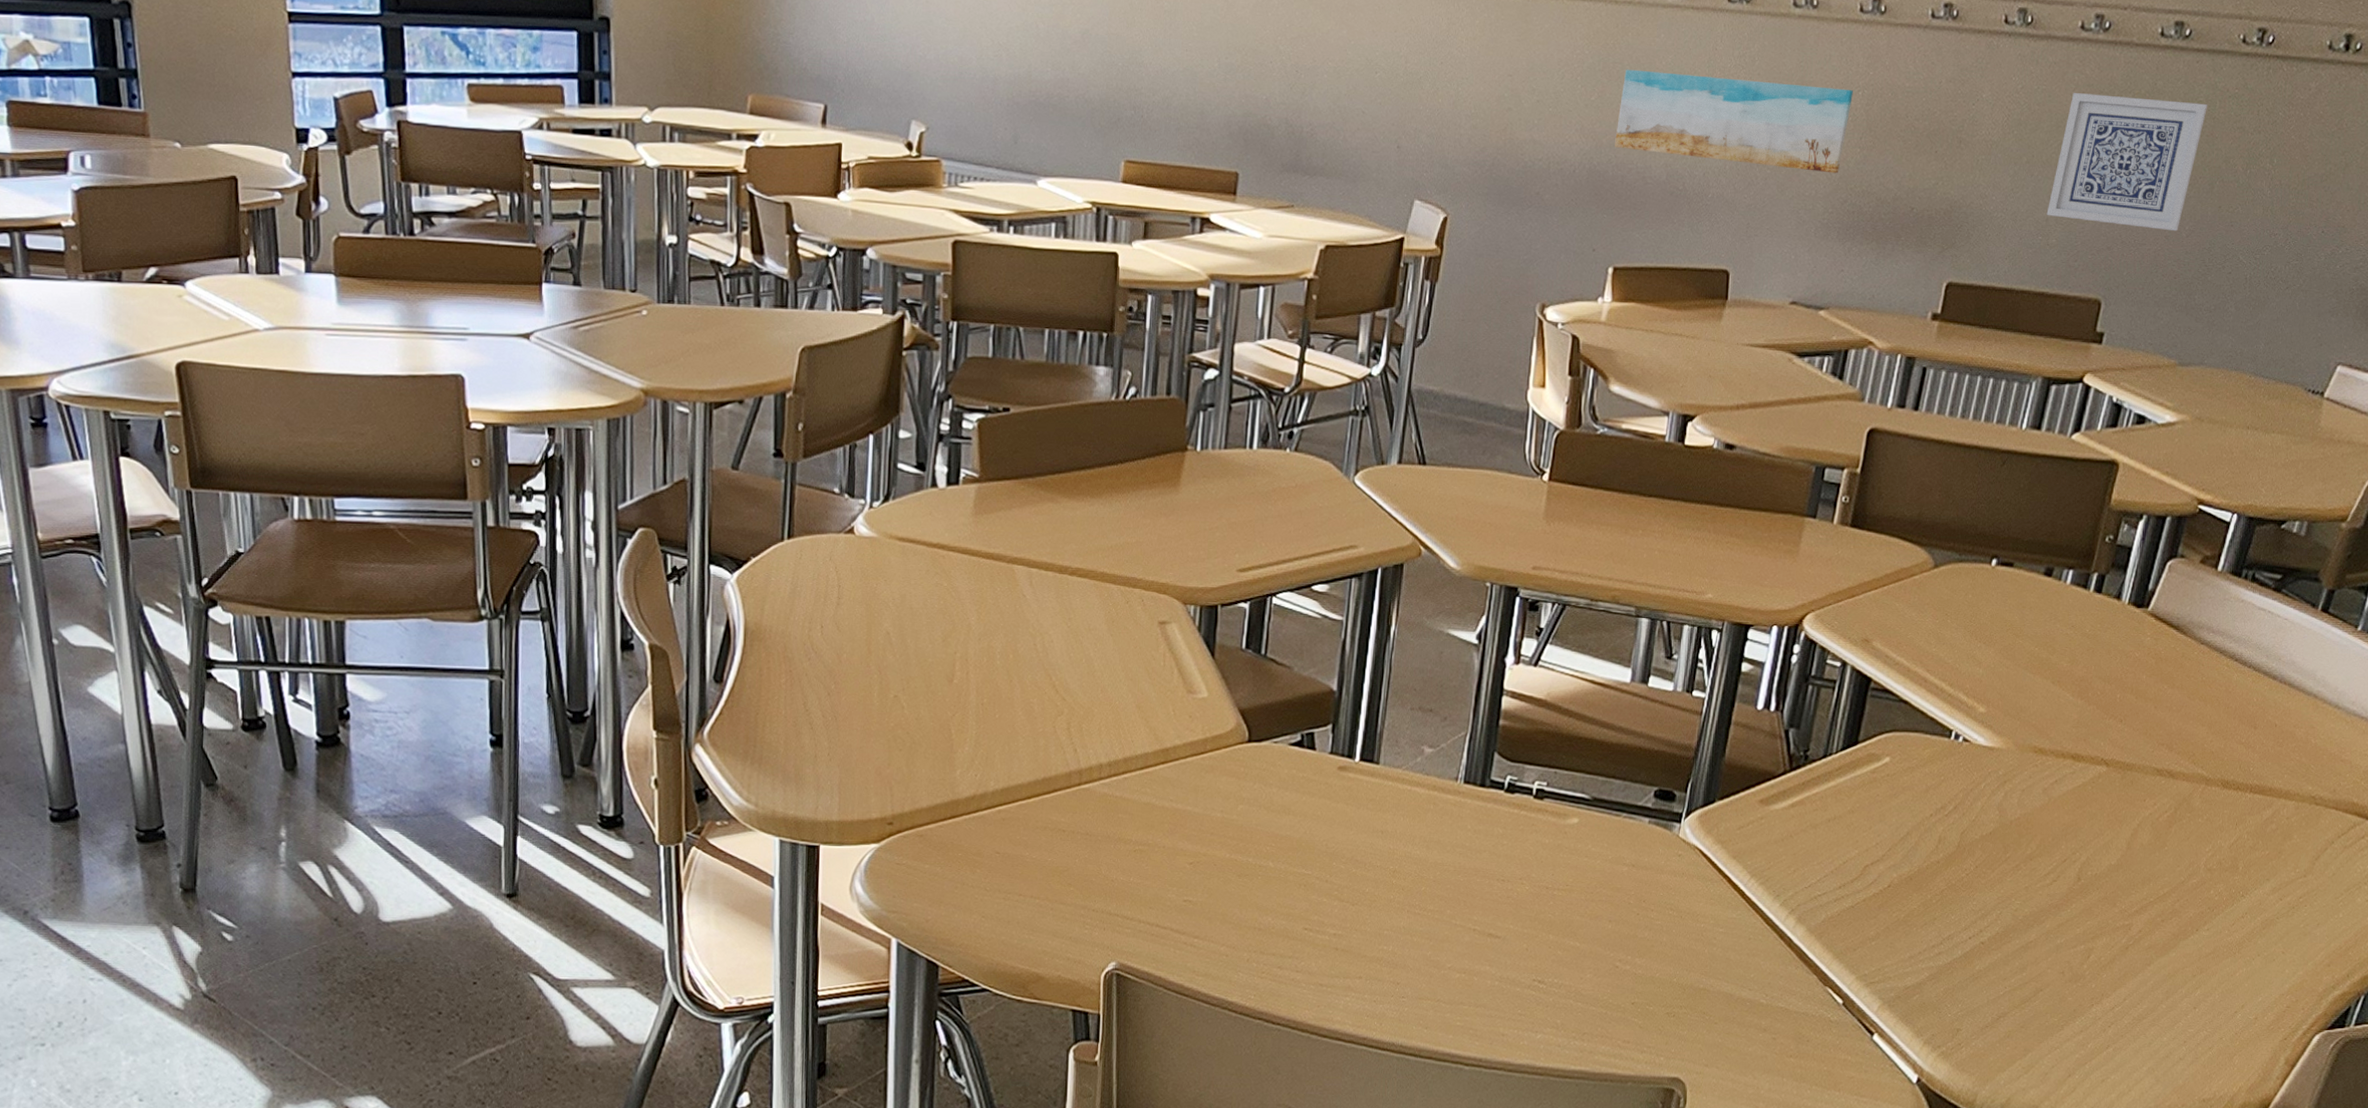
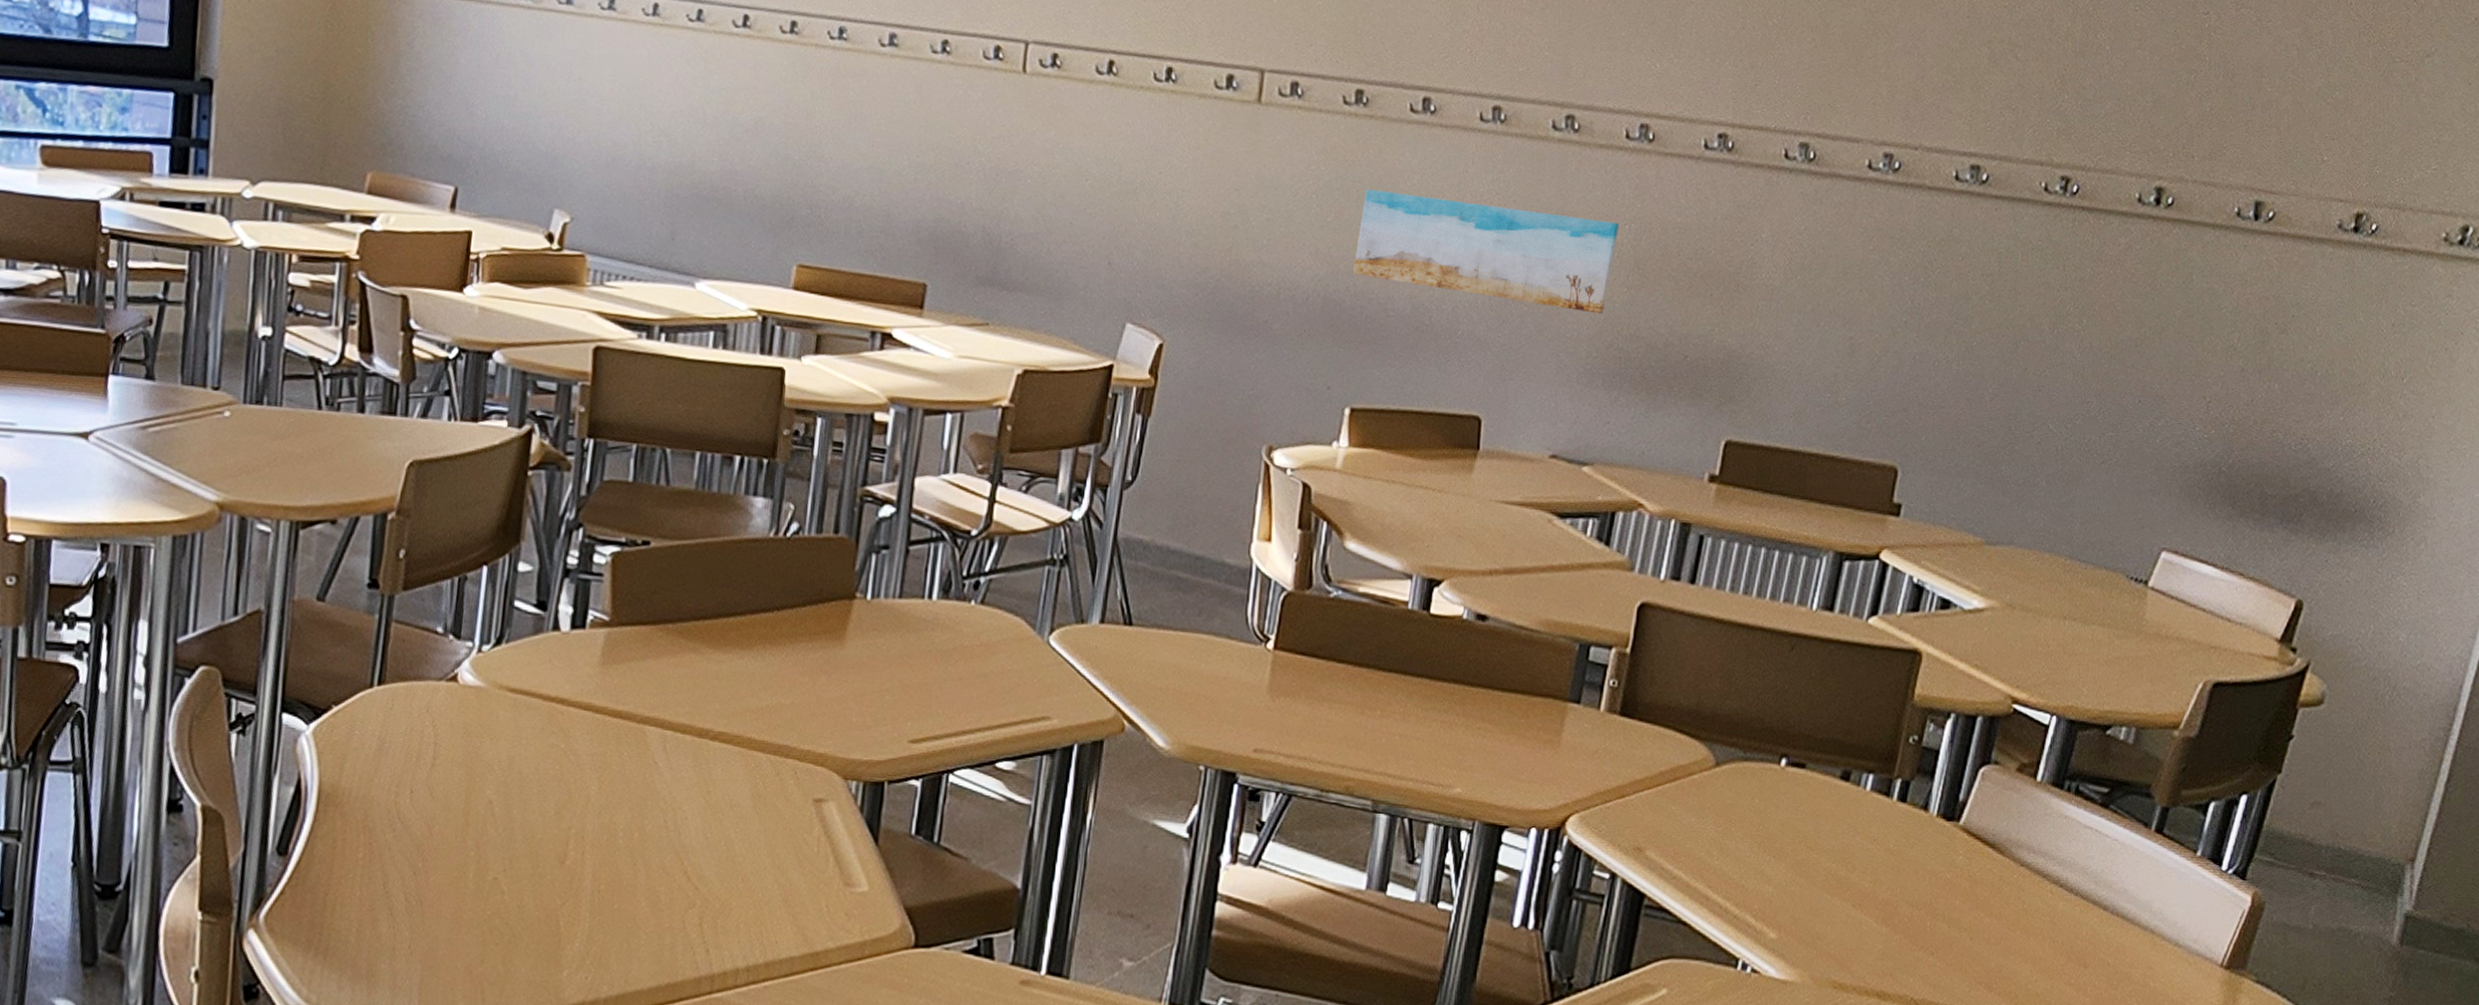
wall art: present [2046,93,2208,232] -> none [1835,237,2009,394]

